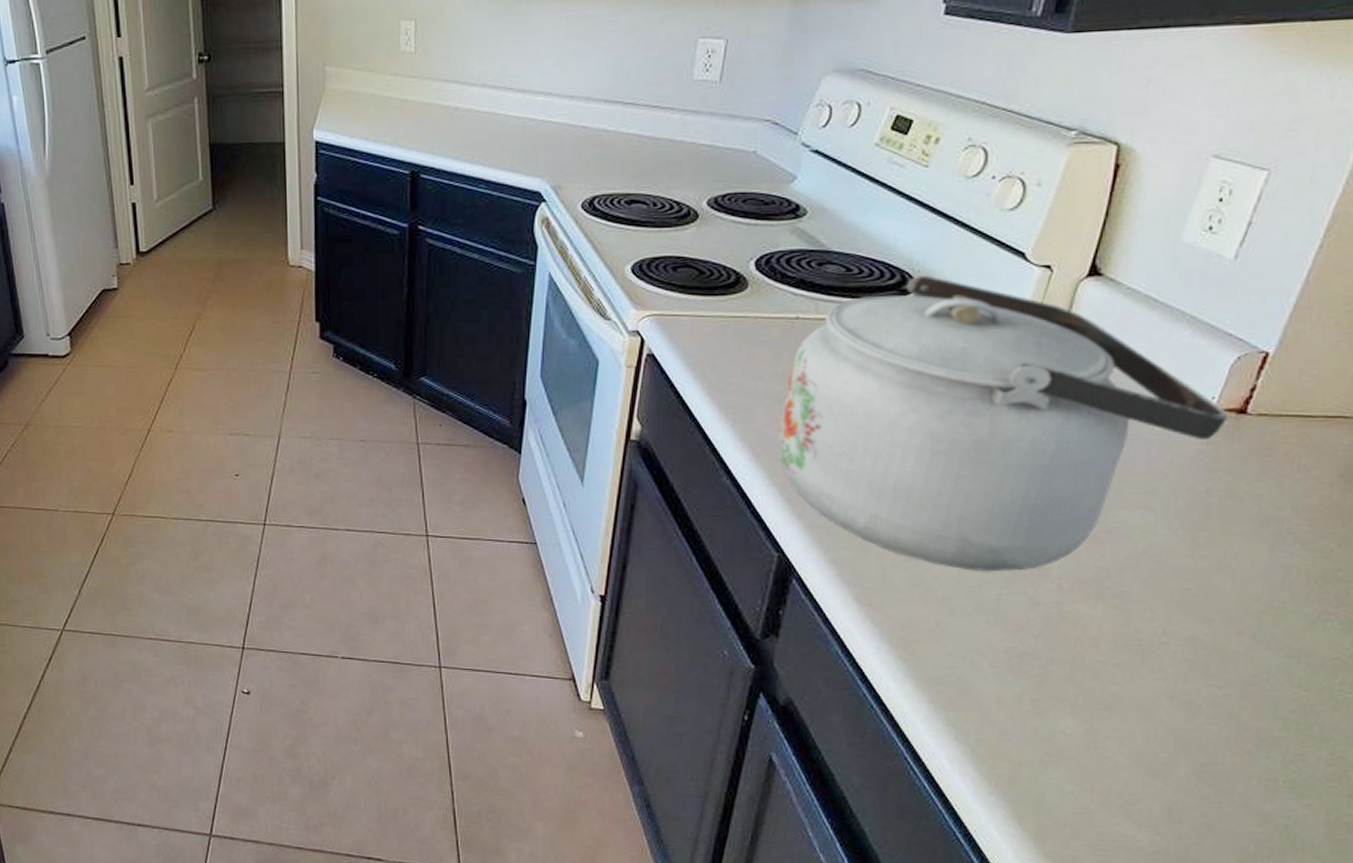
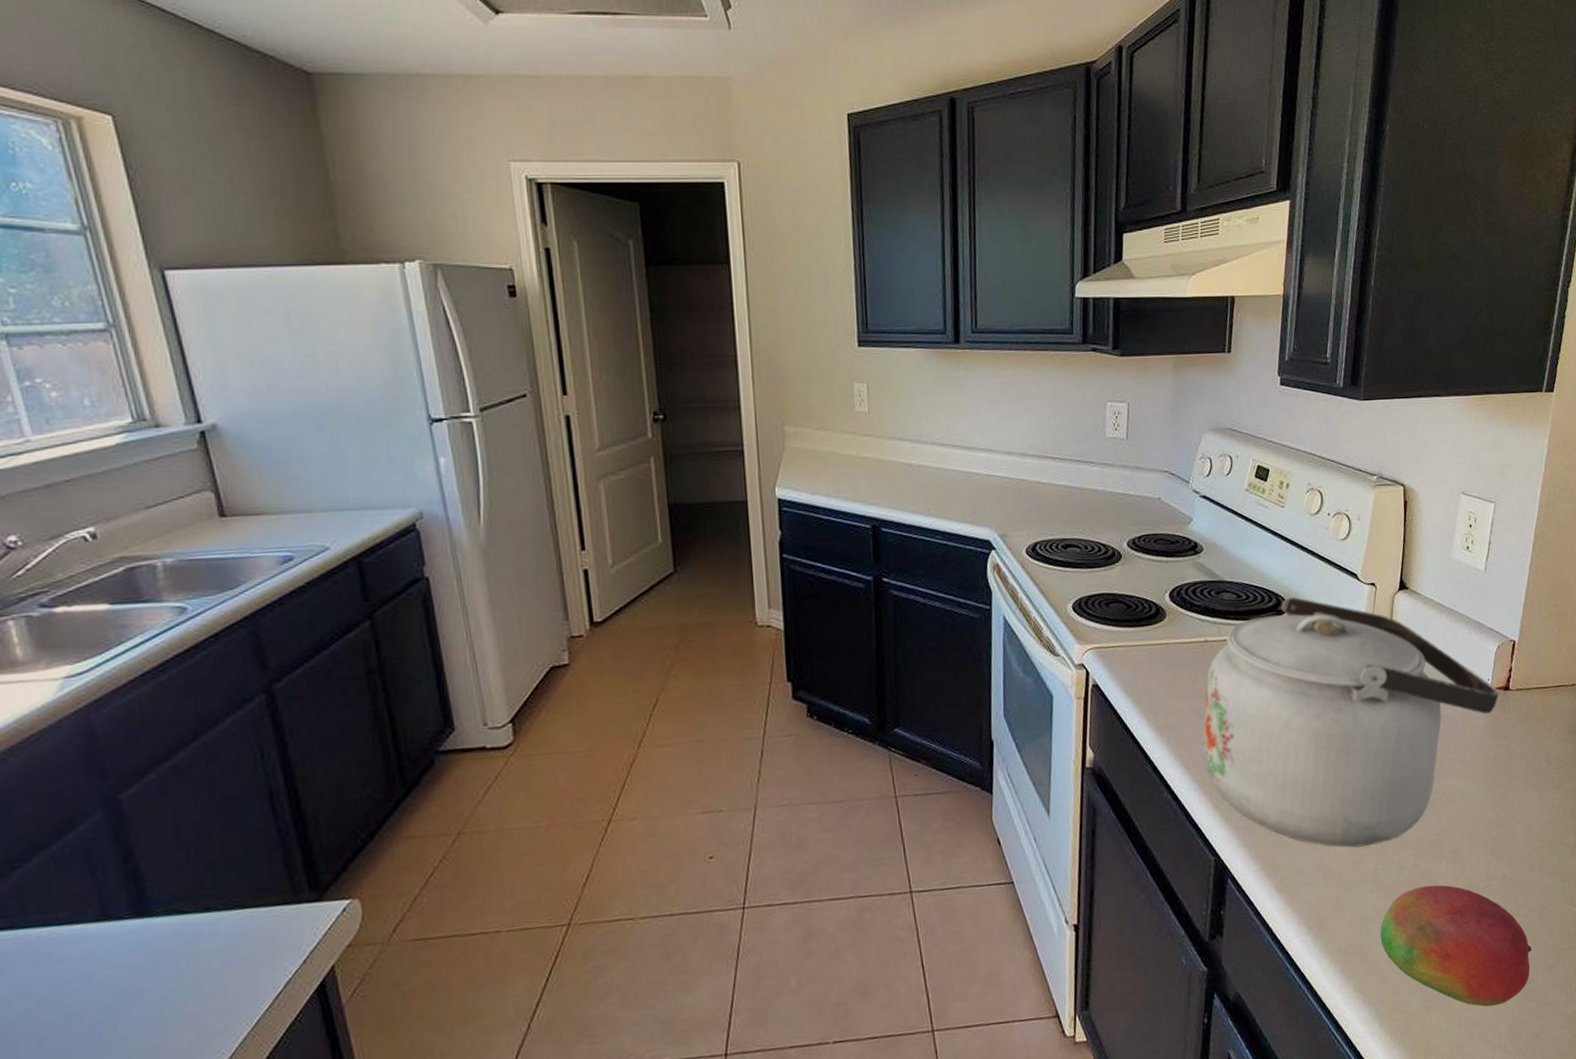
fruit: none [991,628,1220,781] -> present [1380,884,1531,1007]

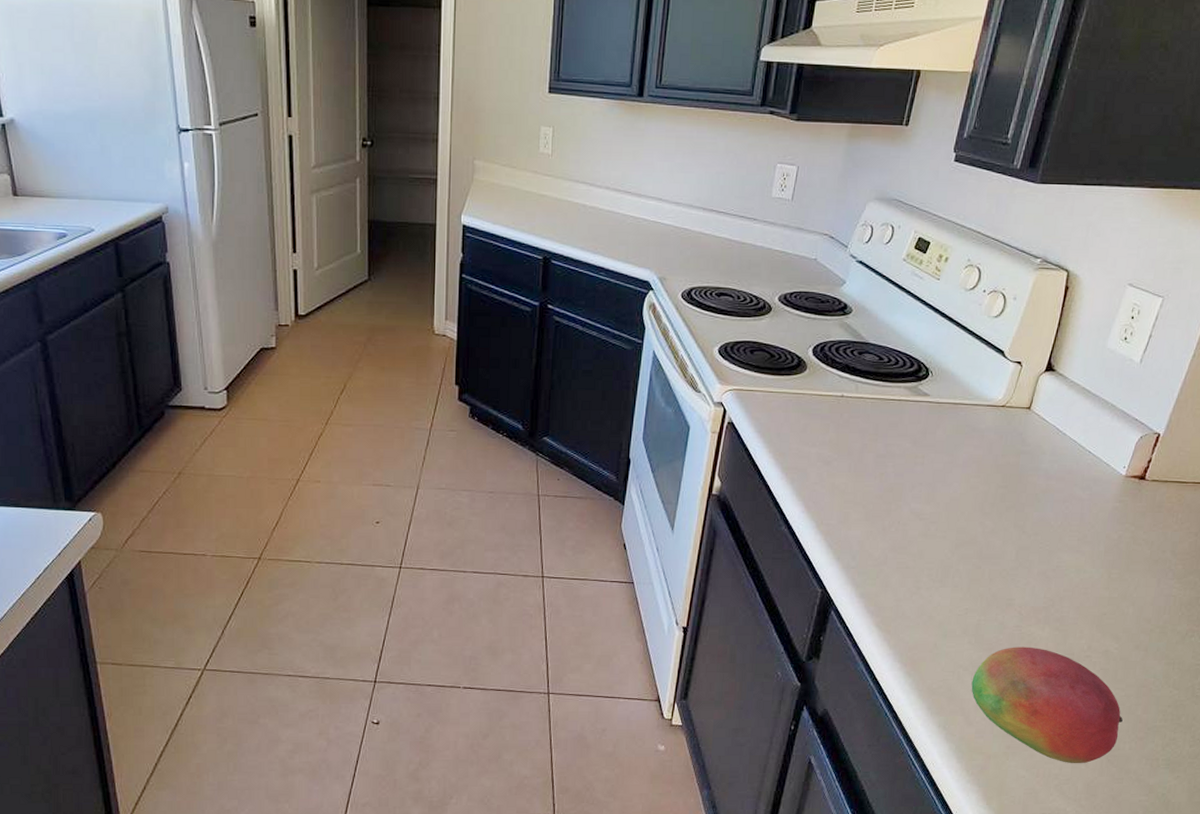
kettle: present [1203,596,1500,848] -> none [824,365,1134,602]

